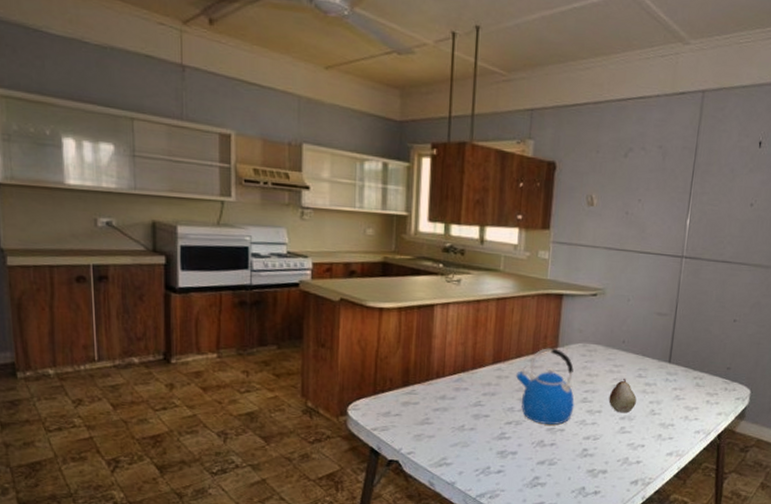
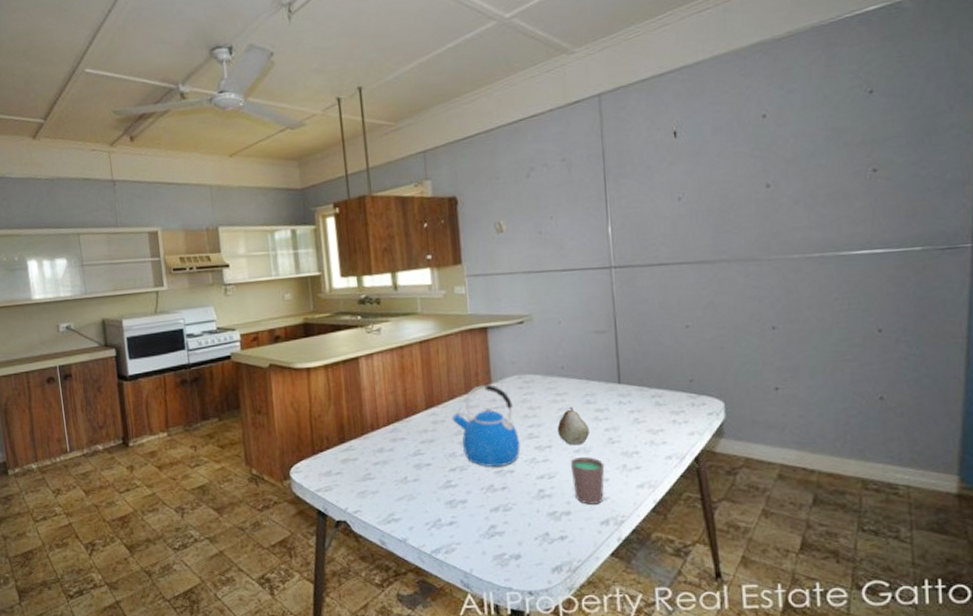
cup: none [613,423,644,466] -> present [570,456,605,505]

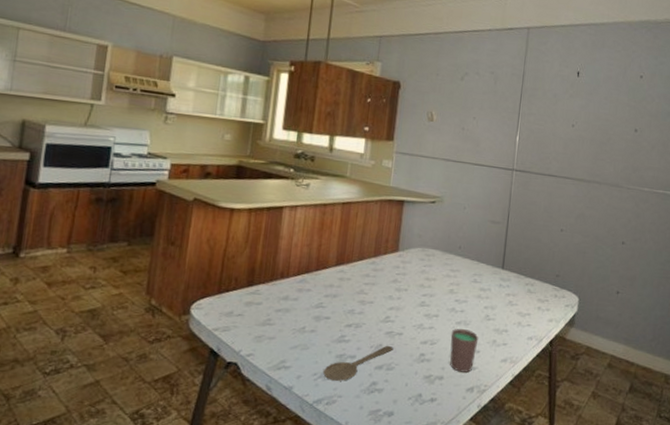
wooden spoon: none [435,485,507,528] -> present [323,345,394,381]
kettle: present [451,384,521,467] -> none [356,251,413,328]
fruit: present [557,406,589,446] -> none [445,282,472,318]

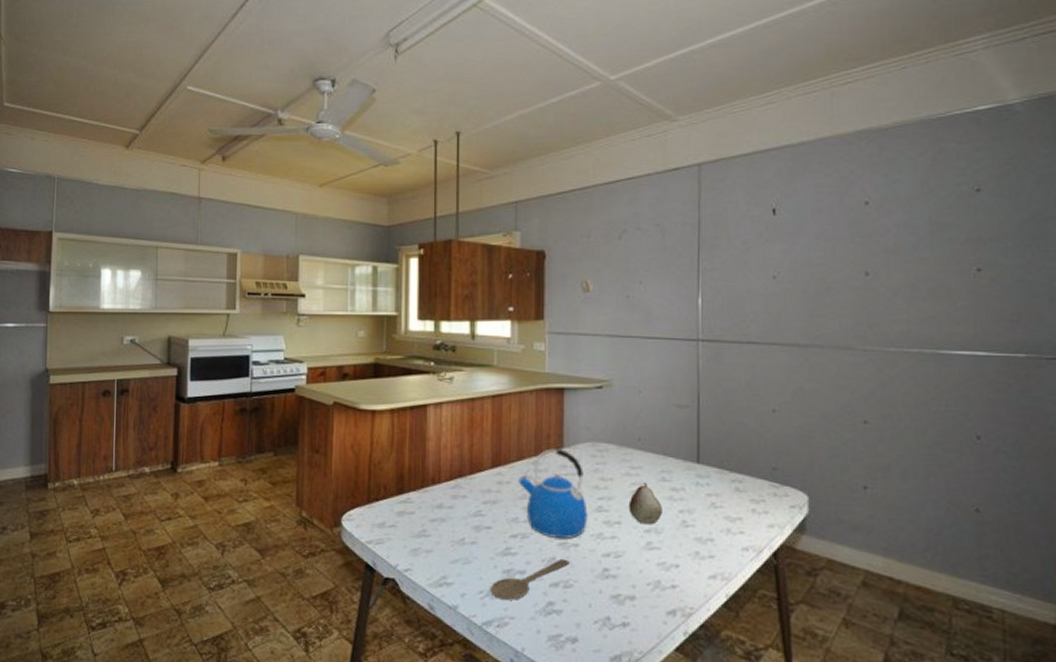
kettle: none [356,251,413,328] -> present [517,449,588,538]
fruit: none [445,282,472,318] -> present [628,482,662,525]
cup: present [450,328,479,373] -> none [639,537,676,592]

